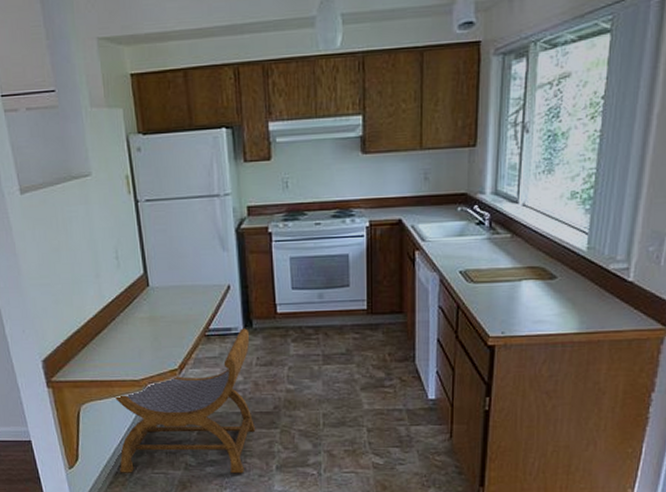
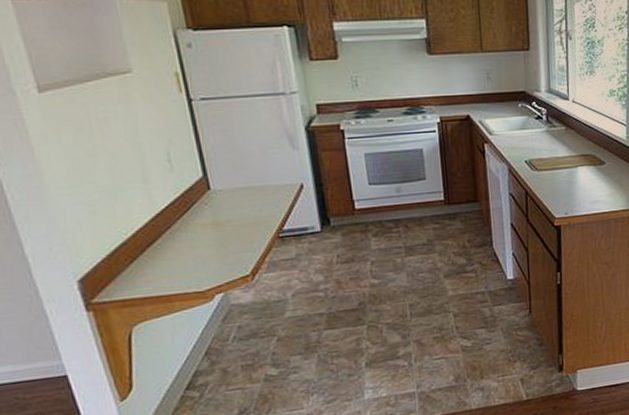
stool: present [113,328,256,474] -> none [172,227,342,396]

